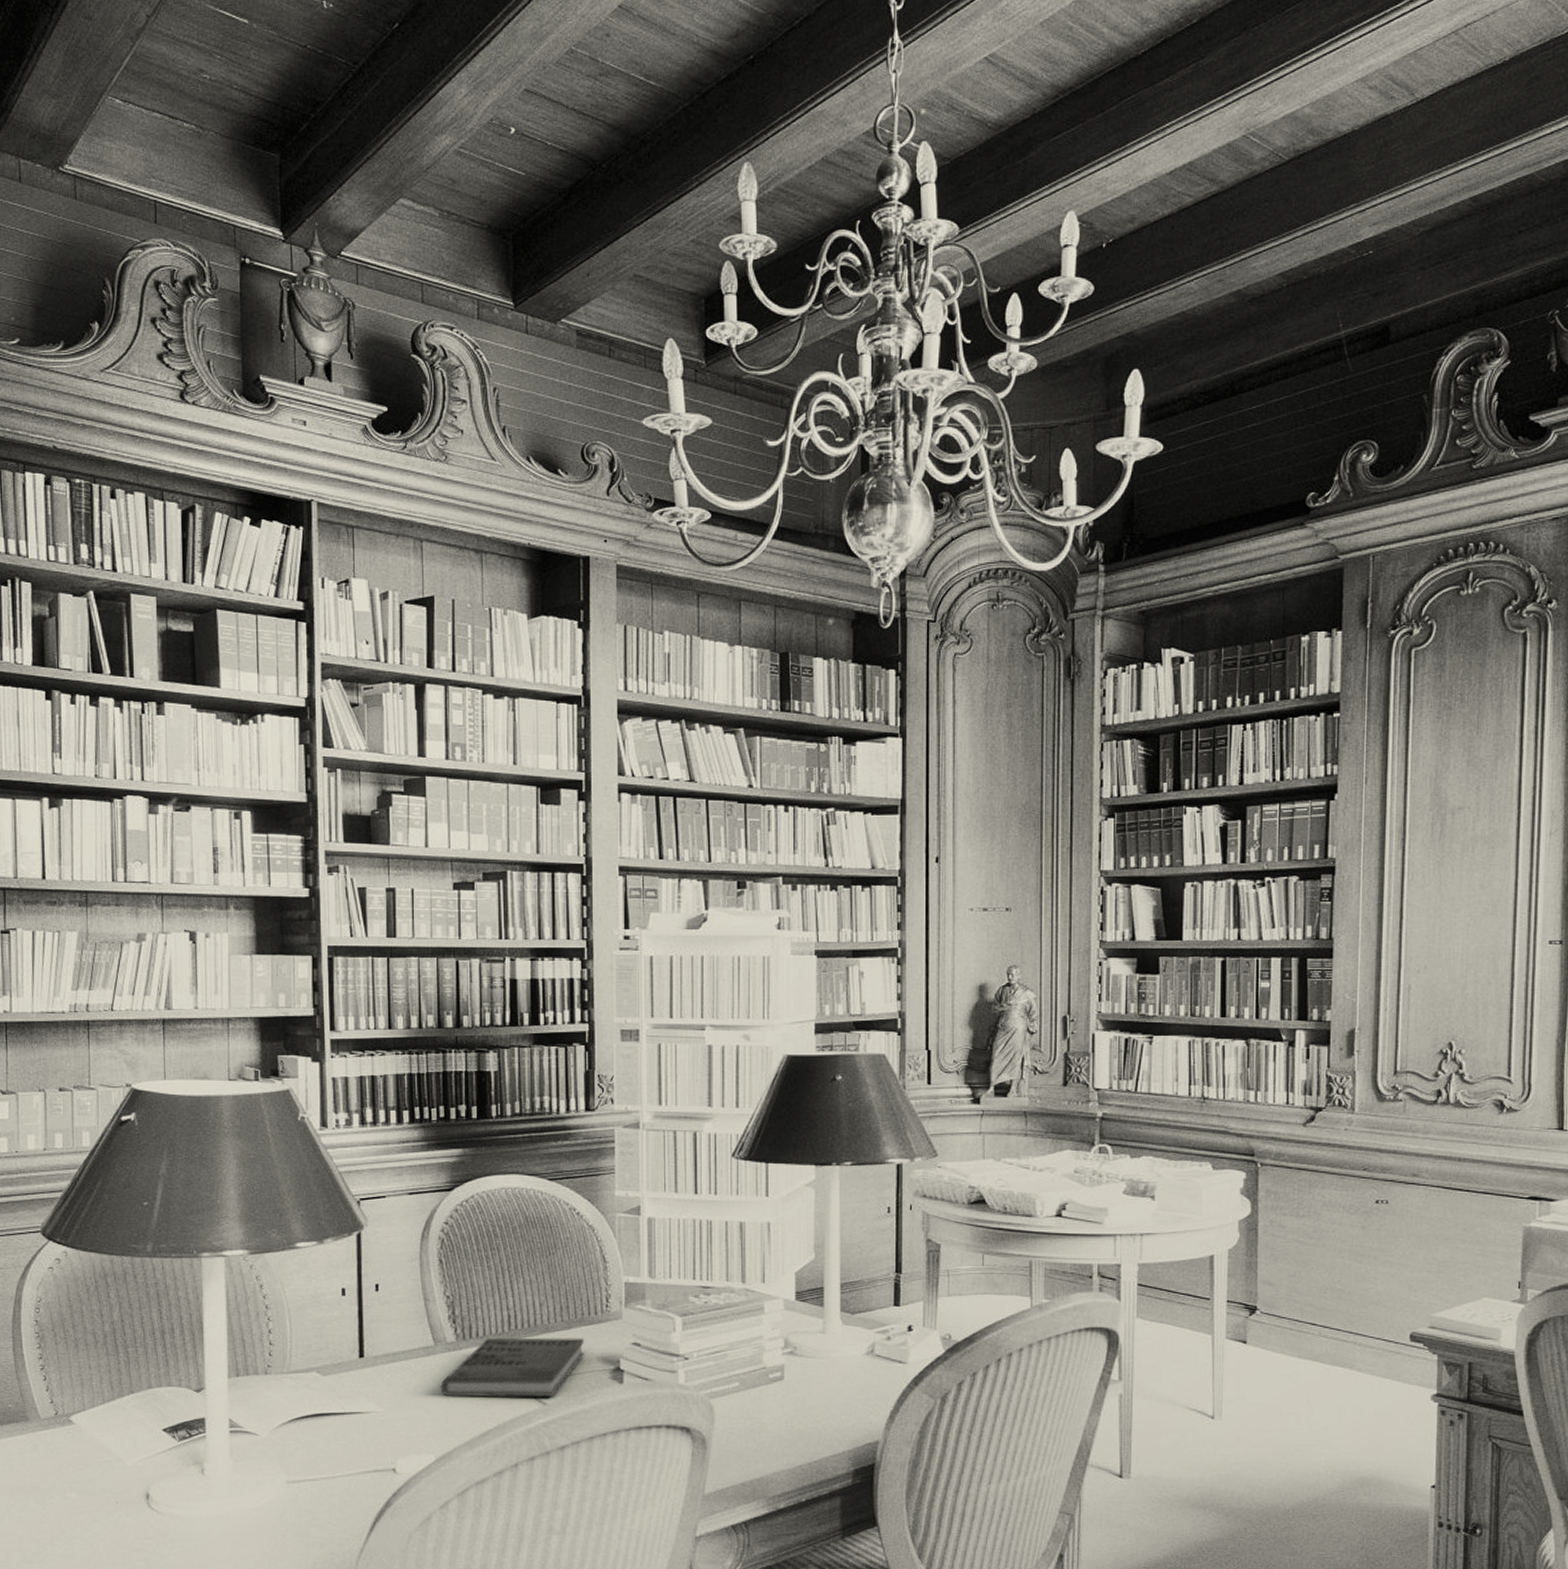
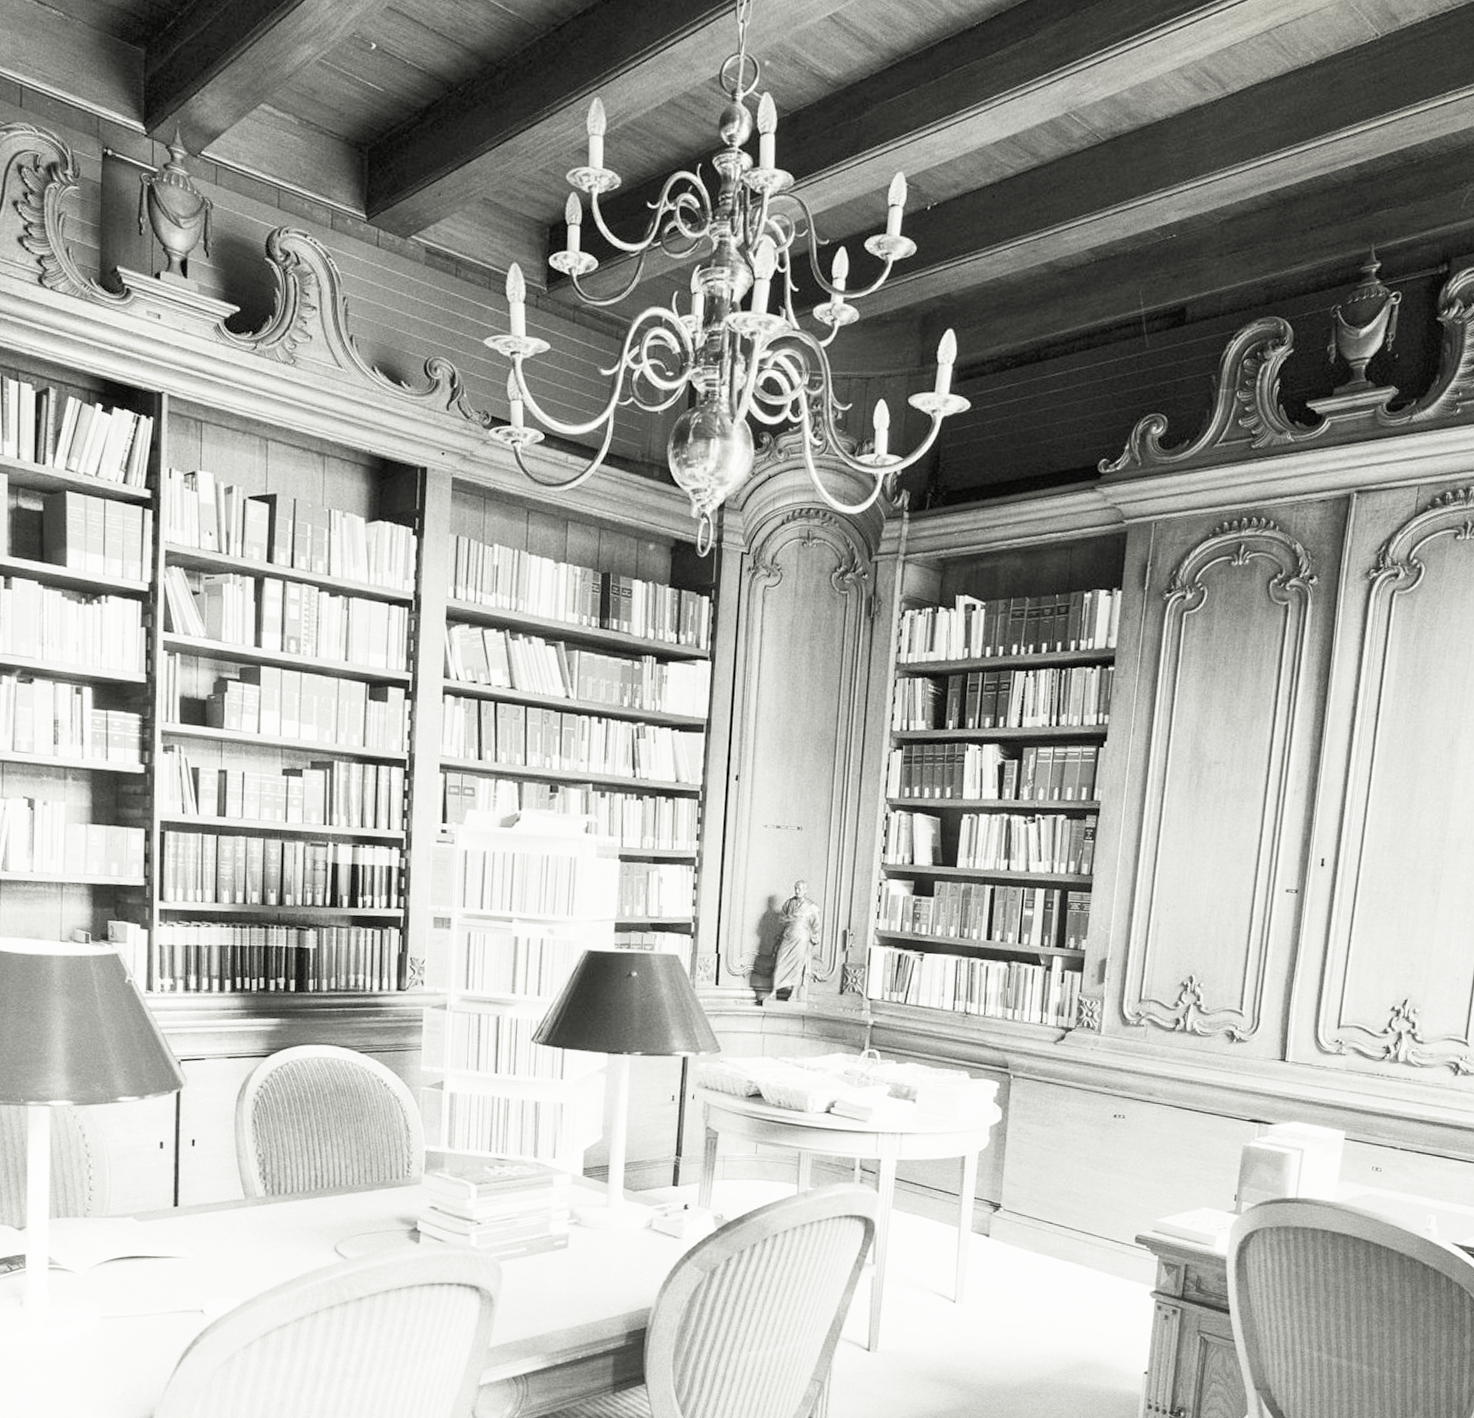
book: present [440,1337,584,1398] -> none [248,1195,385,1252]

